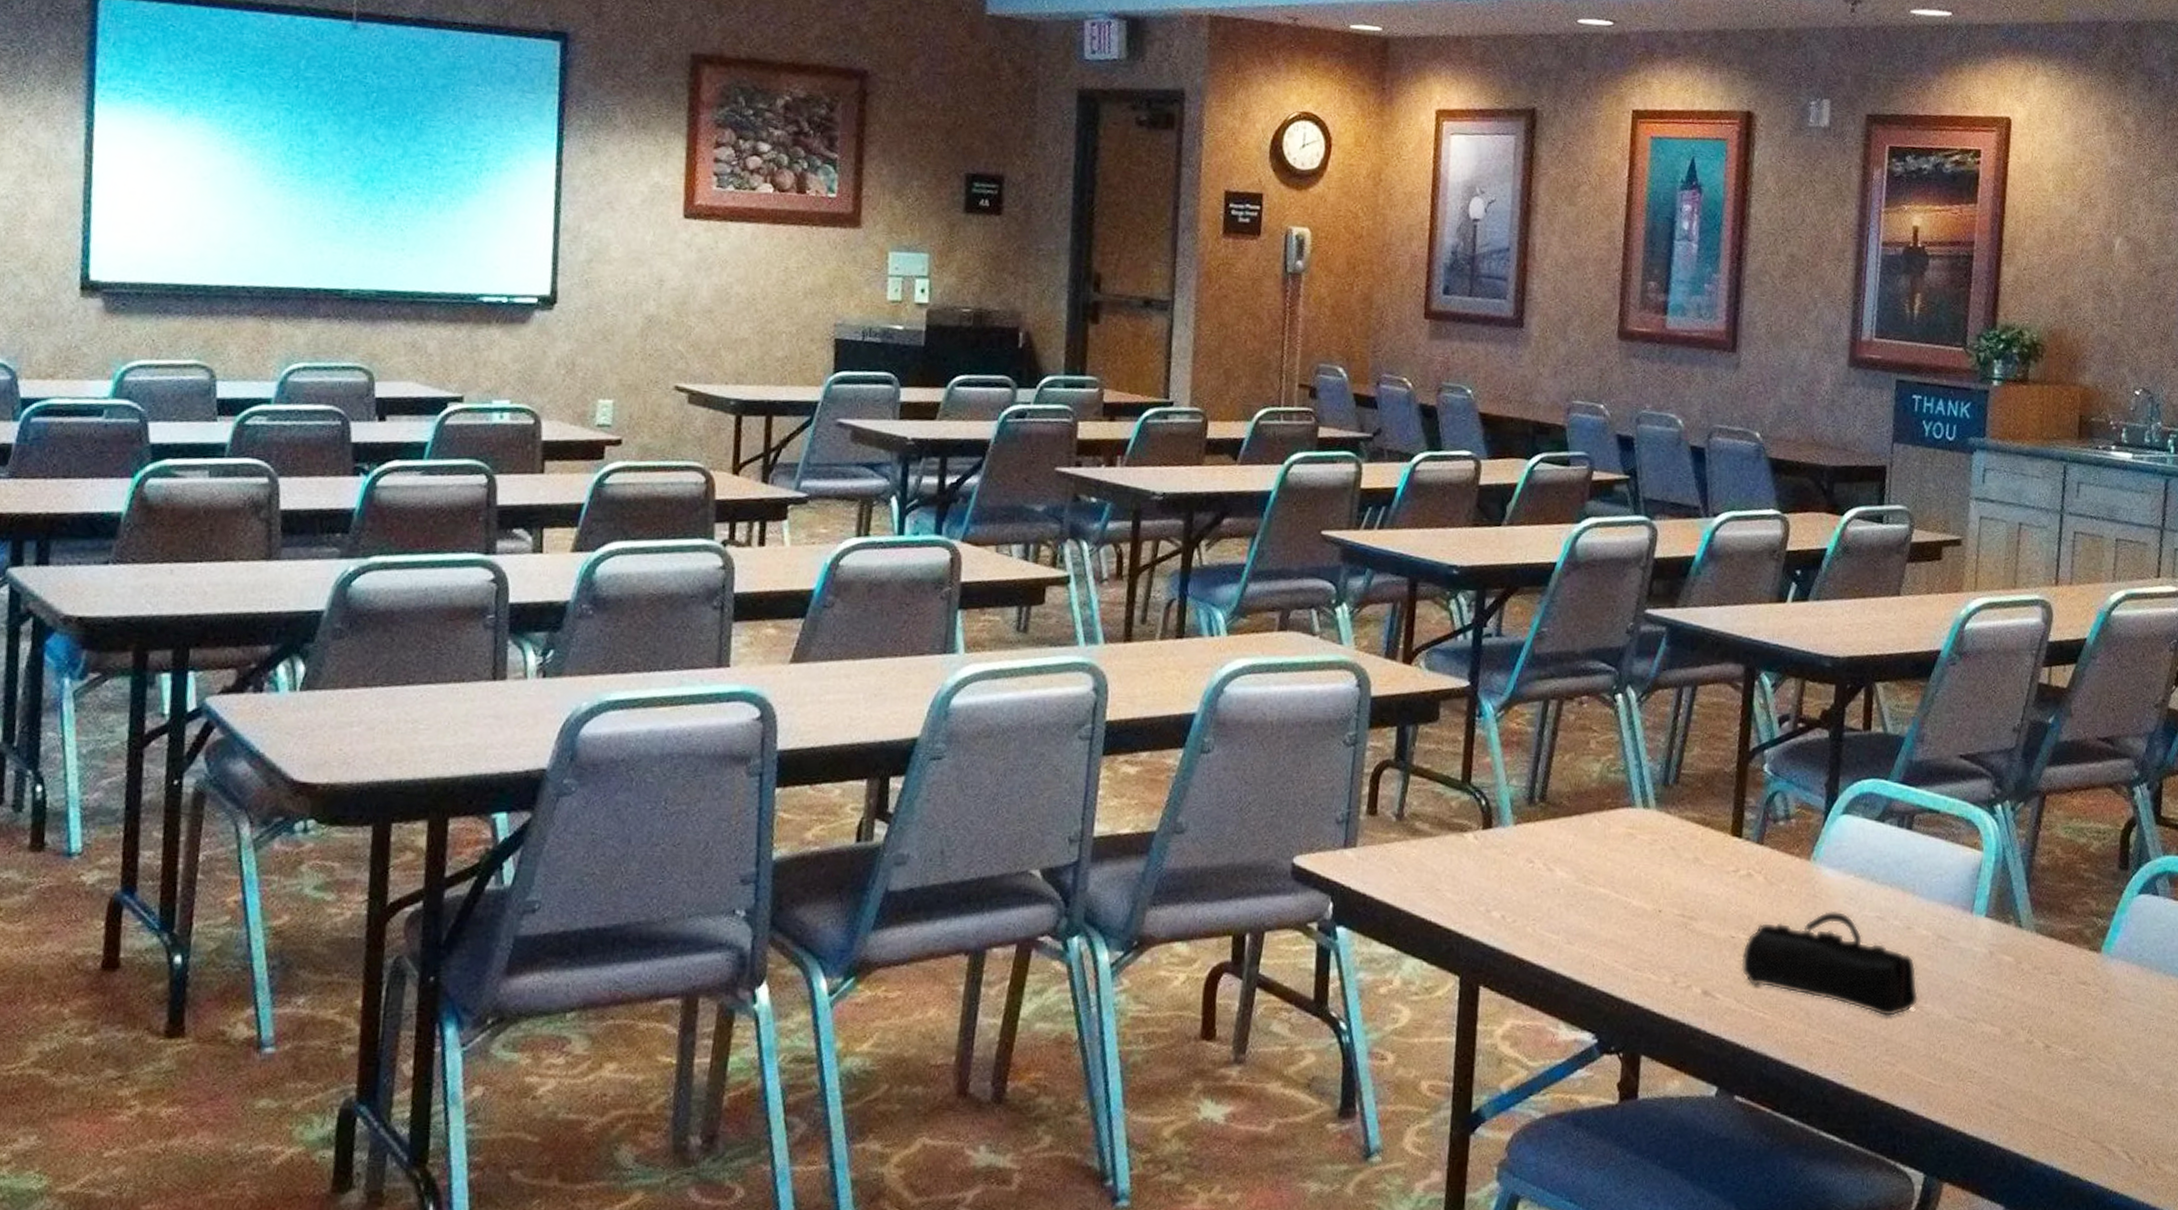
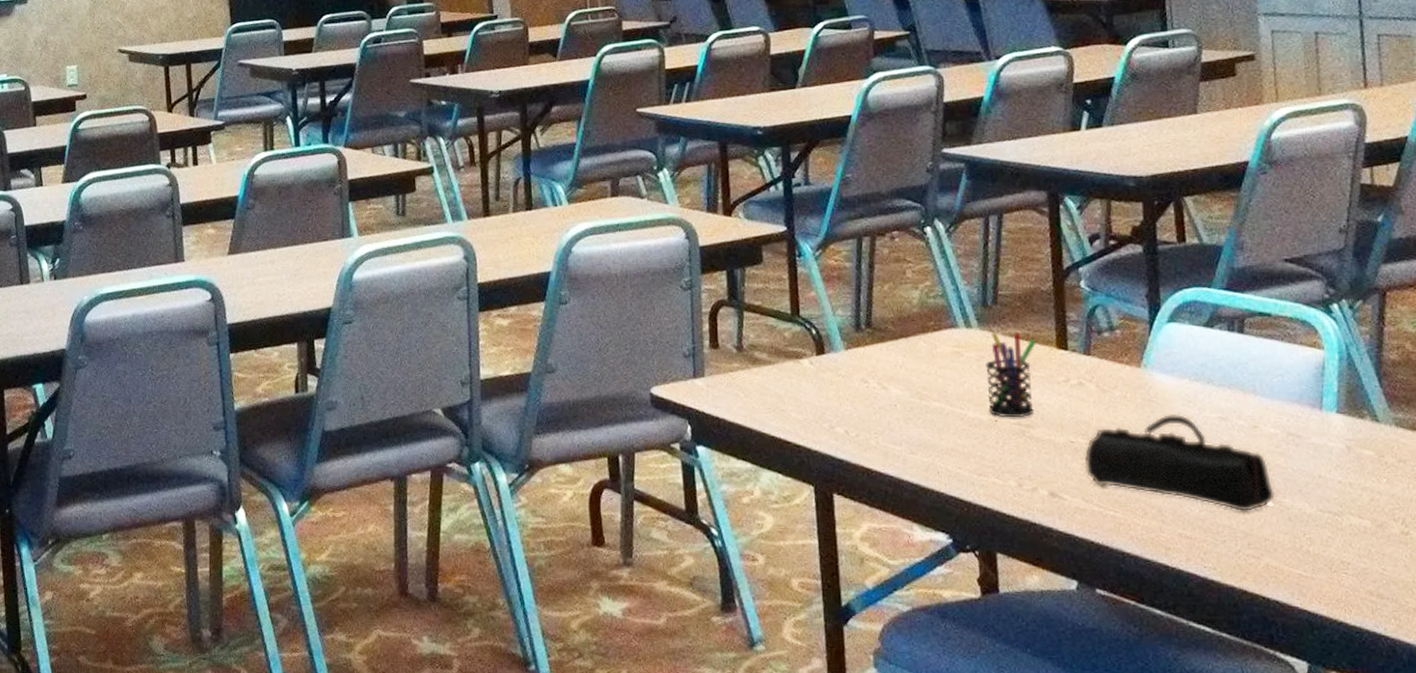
pen holder: none [1654,813,1713,908] -> present [985,331,1037,418]

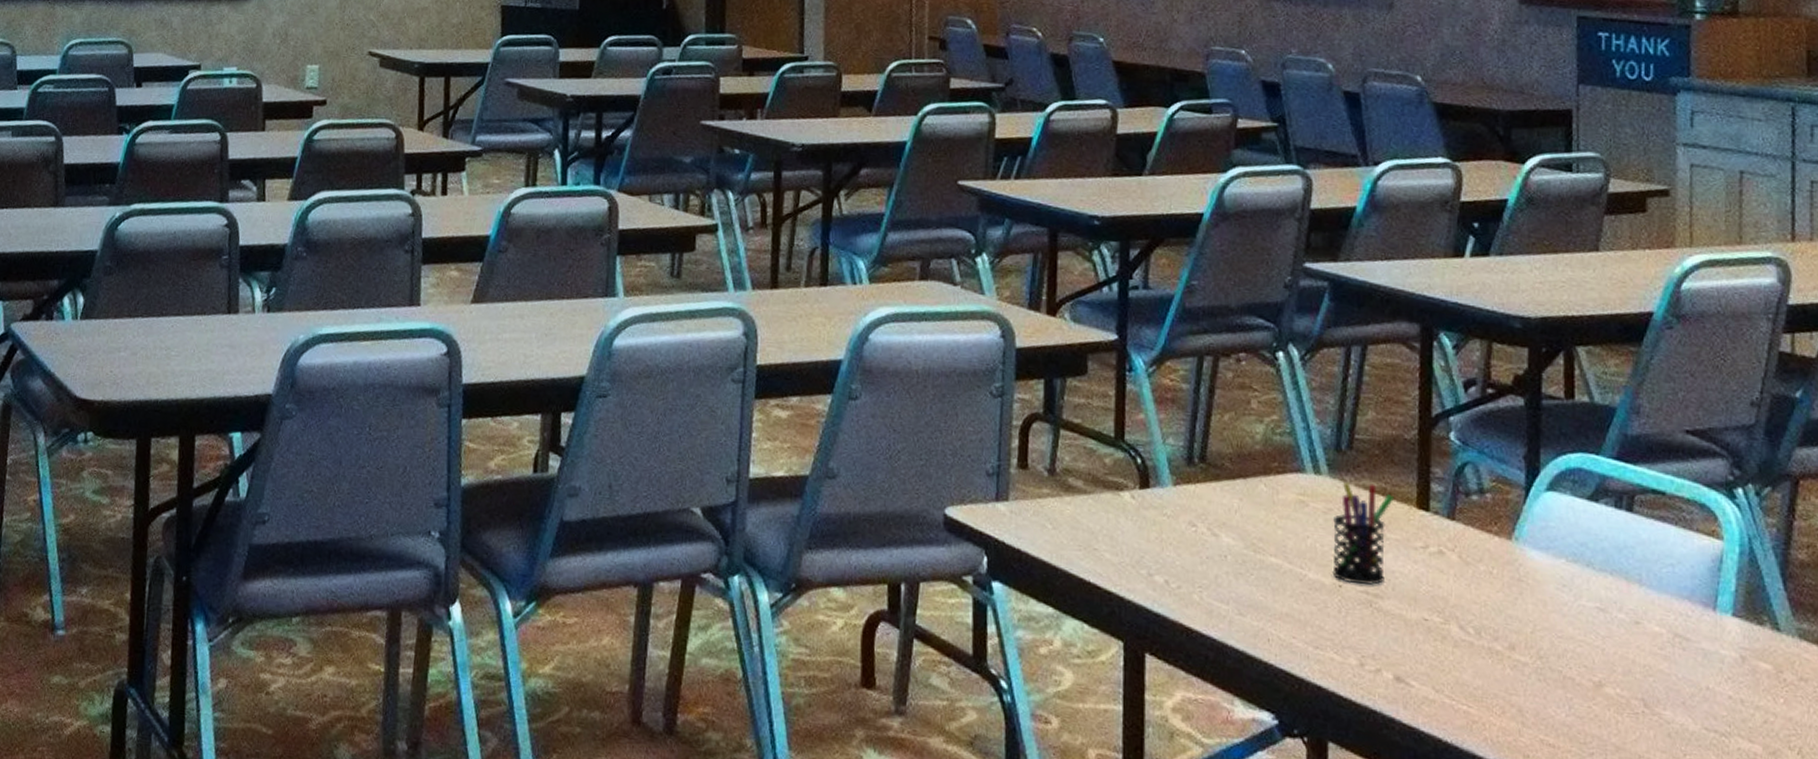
pencil case: present [1084,413,1275,512] -> none [1438,597,1654,722]

